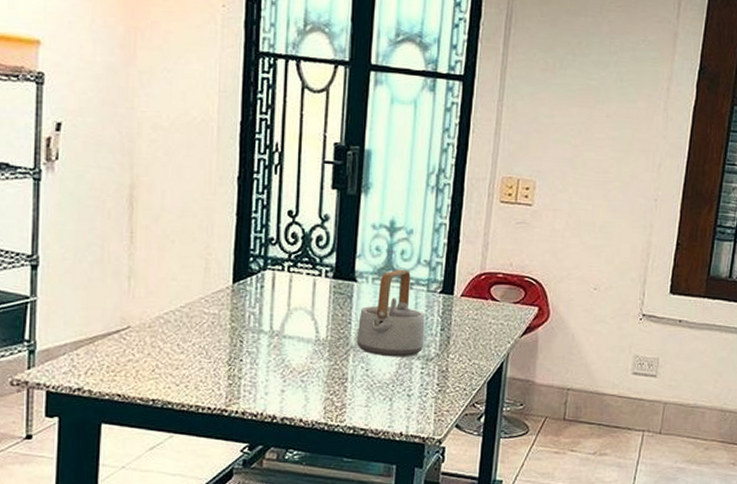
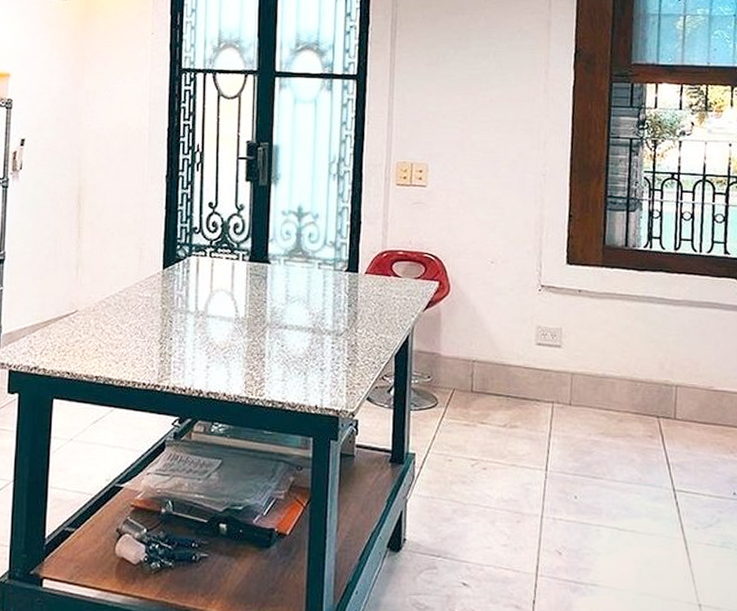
teapot: present [356,269,425,357] -> none [272,251,334,333]

